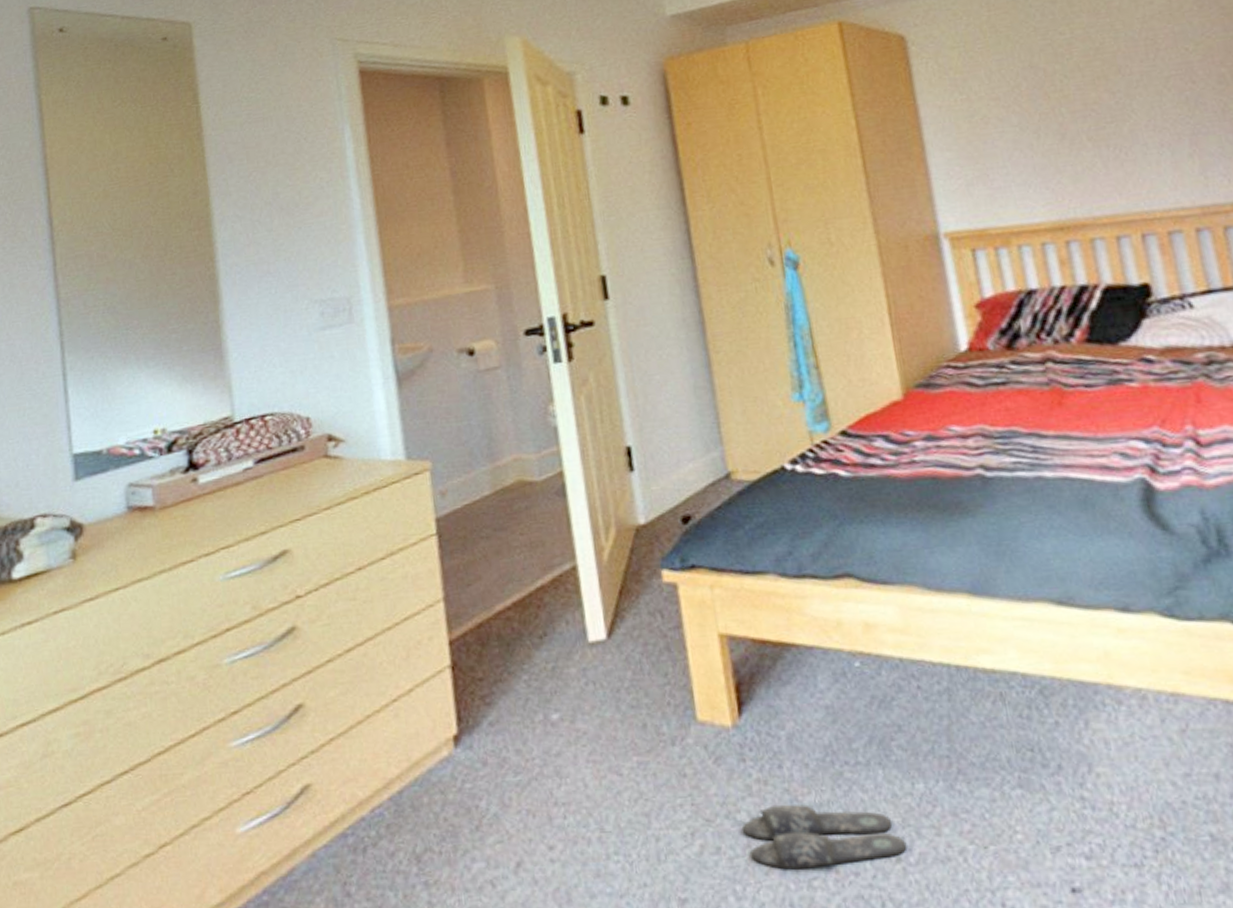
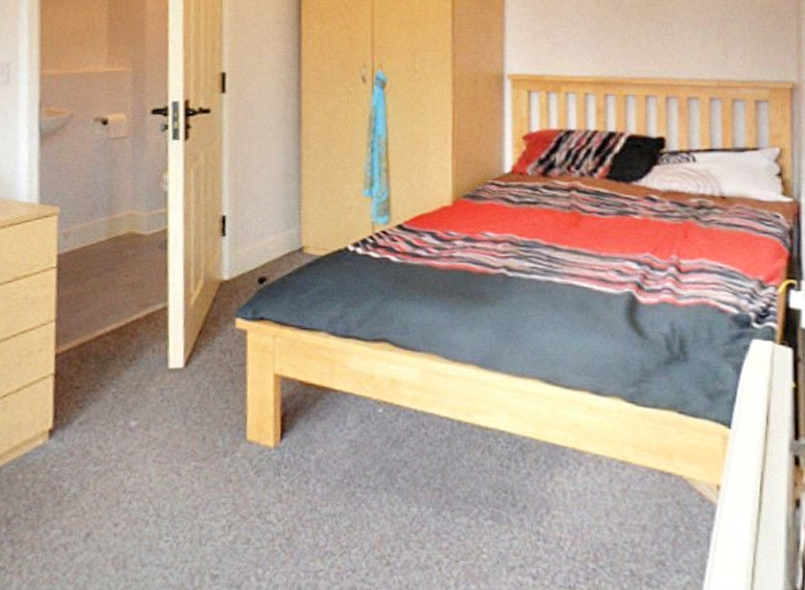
slippers: present [742,803,907,870] -> none [270,511,396,563]

